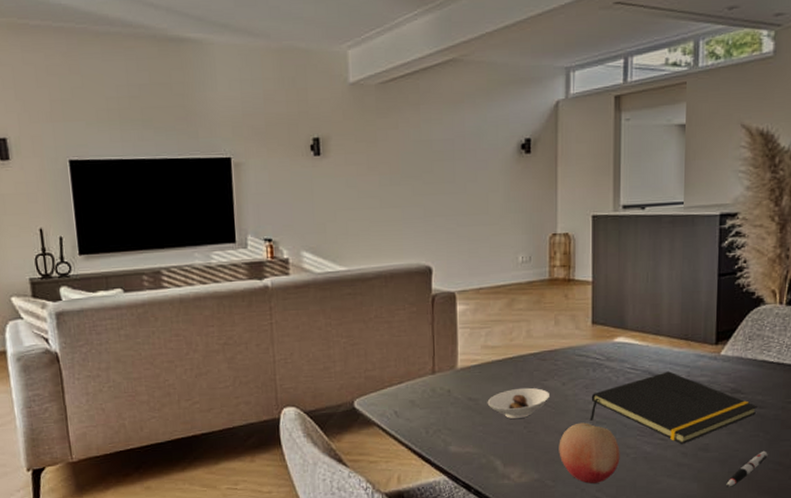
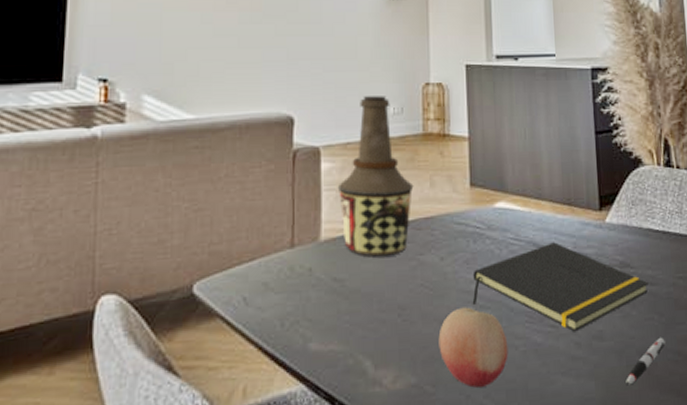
bottle: none [471,246,540,382] -> present [337,96,414,257]
saucer: present [487,387,549,419] -> none [355,264,426,304]

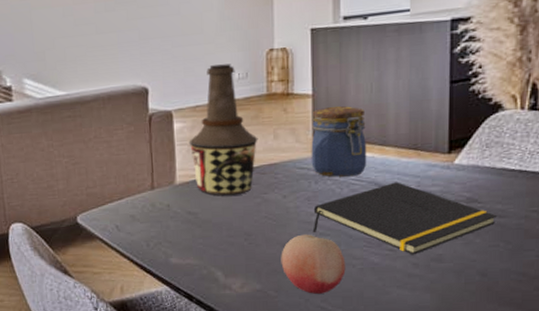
jar: none [468,151,525,235] -> present [311,106,367,177]
pen: present [626,338,665,386] -> none [462,262,510,298]

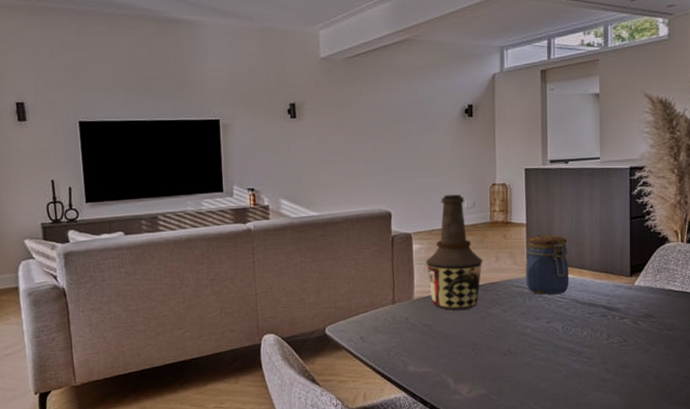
fruit: present [281,234,346,294] -> none [501,344,554,398]
notepad: present [312,182,497,255] -> none [527,300,666,362]

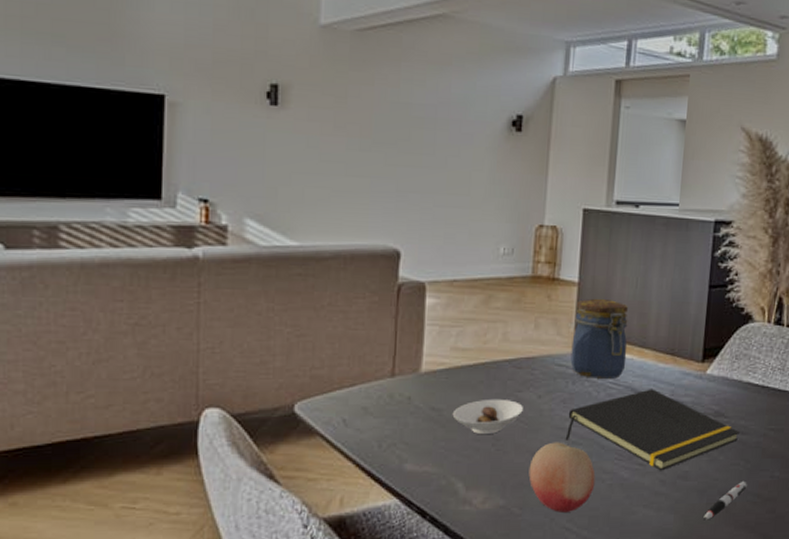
bottle: present [425,194,483,310] -> none [440,234,518,391]
saucer: none [440,315,493,342] -> present [452,398,523,434]
fruit: none [501,344,554,398] -> present [528,442,596,512]
notepad: none [527,300,666,362] -> present [565,389,740,471]
pen: none [643,367,677,399] -> present [703,482,747,520]

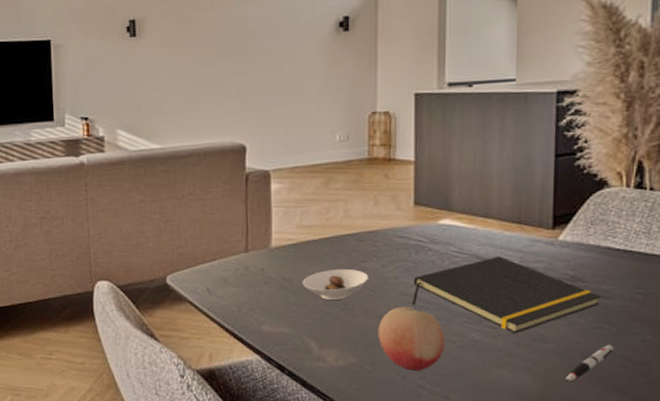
jar: present [570,298,628,379] -> none [412,174,470,248]

